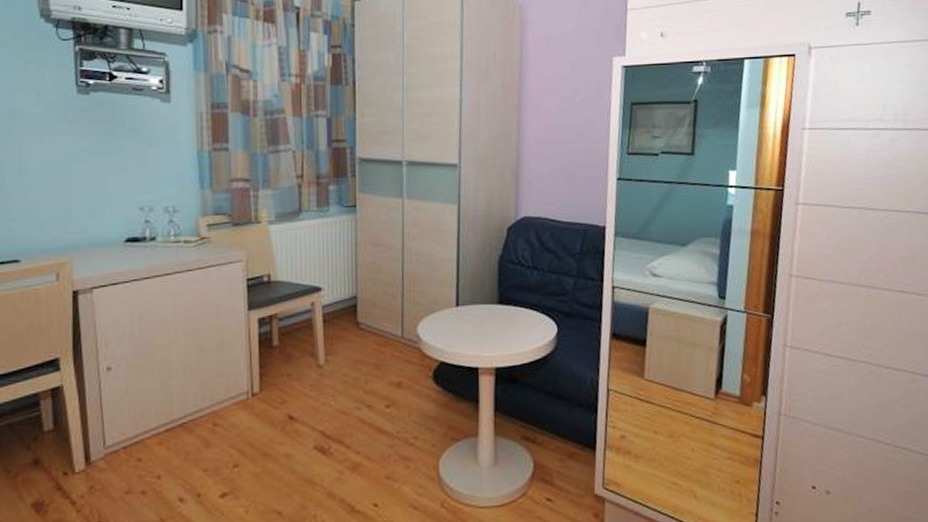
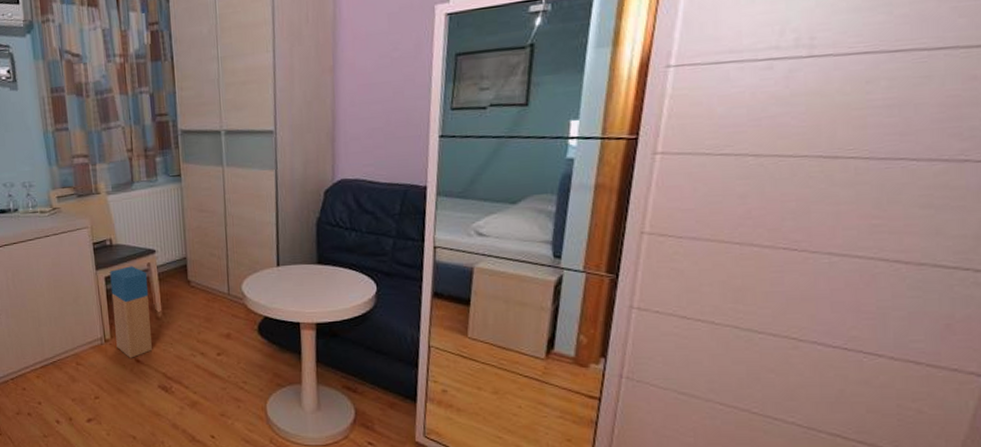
pouf: none [265,305,310,415] -> present [110,266,152,358]

